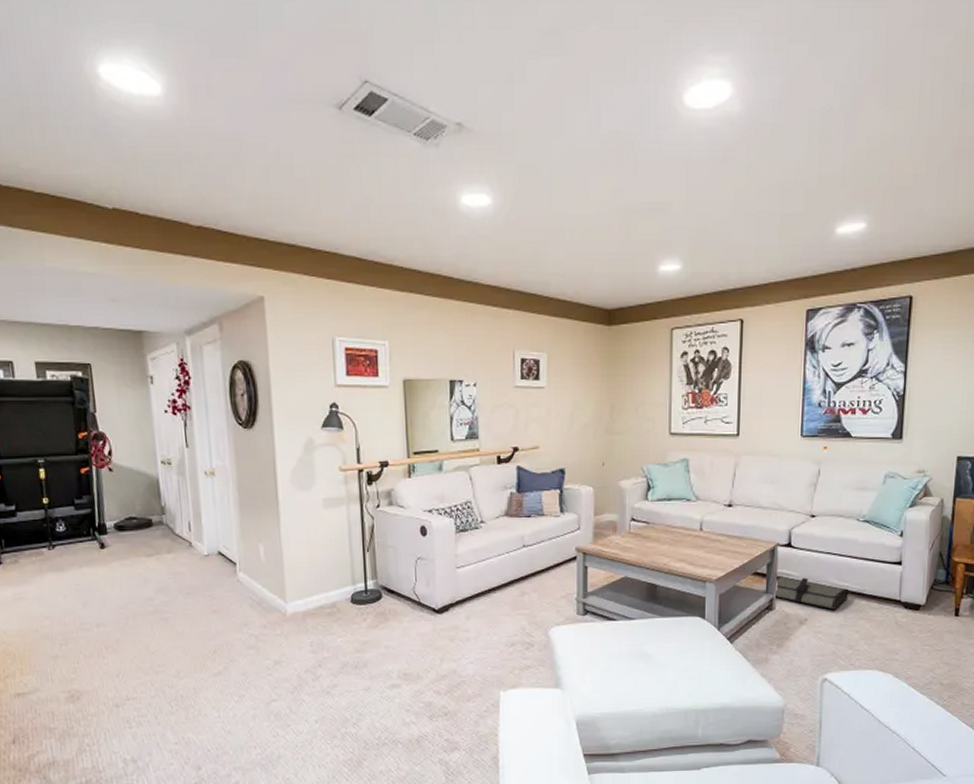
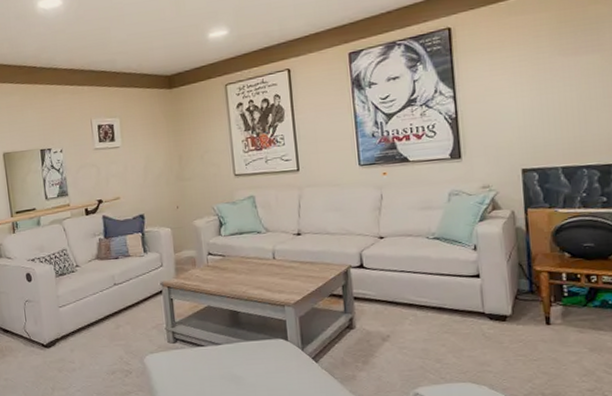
tool roll: present [775,576,850,610] -> none [352,295,430,325]

